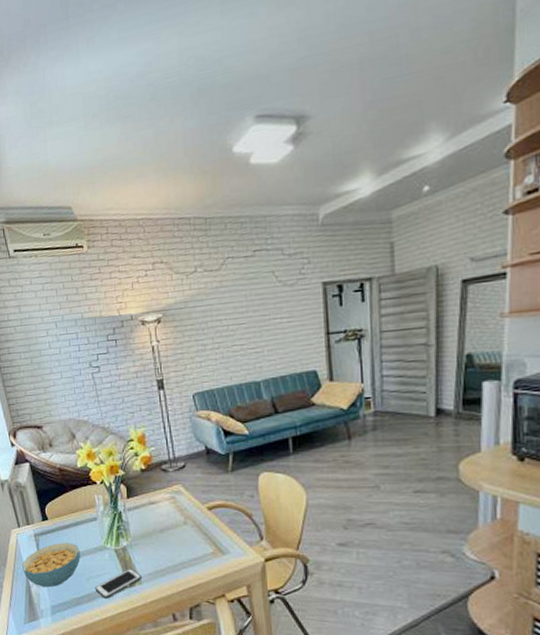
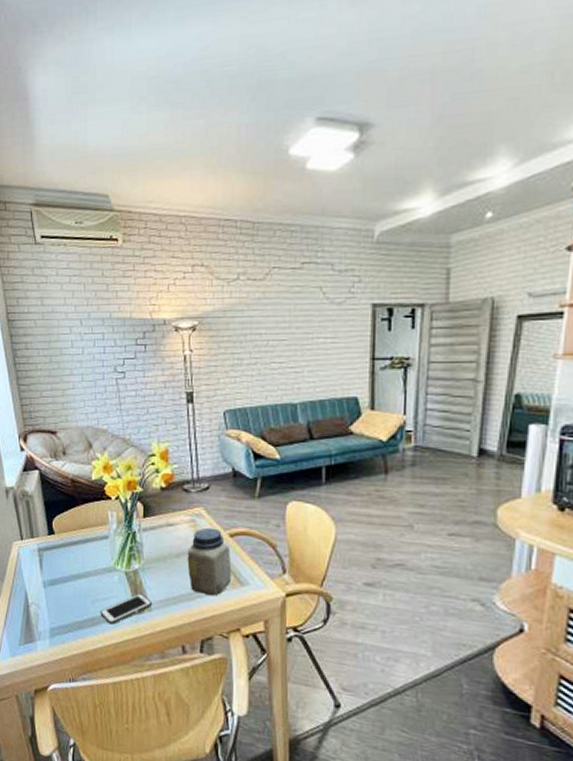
cereal bowl: present [21,542,81,588] -> none [21,560,87,608]
jar: none [170,503,213,566] -> present [187,527,232,596]

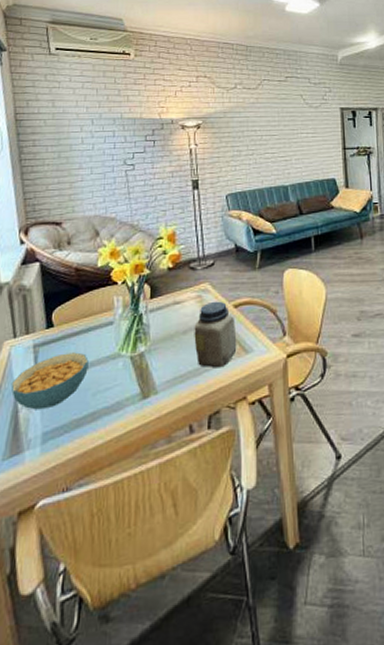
cereal bowl: none [21,560,87,608] -> present [11,352,89,410]
cell phone: present [100,593,152,625] -> none [101,377,158,416]

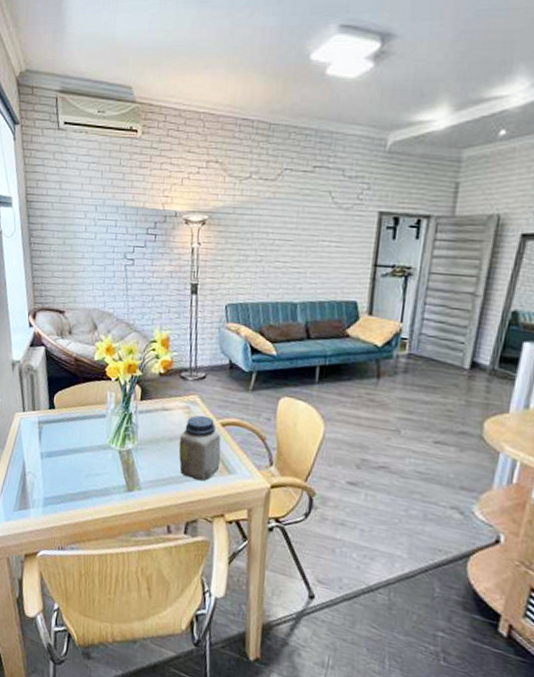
cereal bowl: present [11,352,89,410] -> none [20,434,83,479]

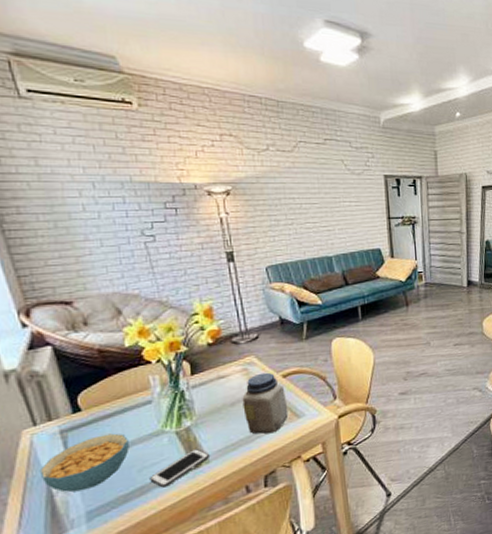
cereal bowl: none [20,434,83,479] -> present [39,433,129,493]
cell phone: none [92,472,142,500] -> present [149,449,209,488]

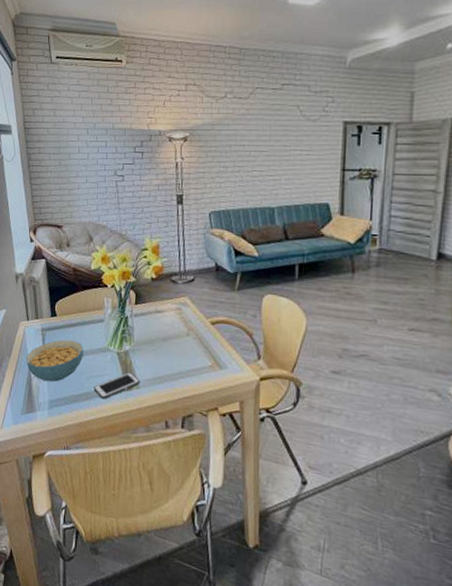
jar: present [242,372,289,434] -> none [172,315,212,377]

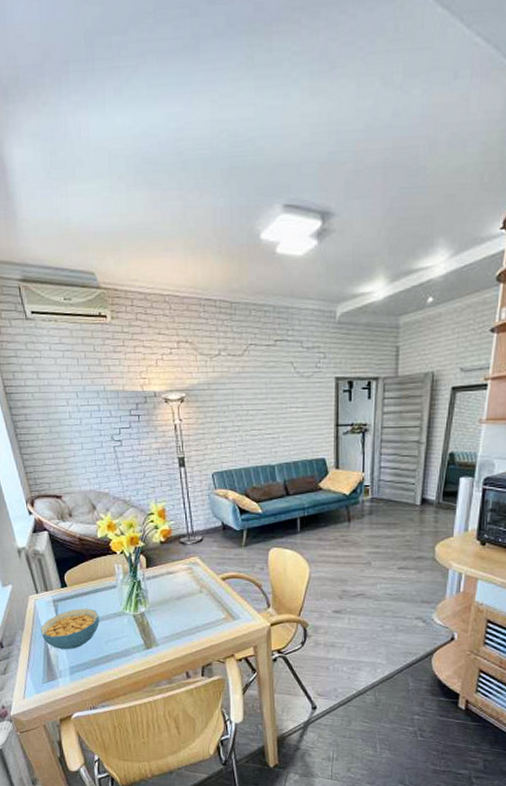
cell phone: present [93,372,140,399] -> none [113,632,158,660]

